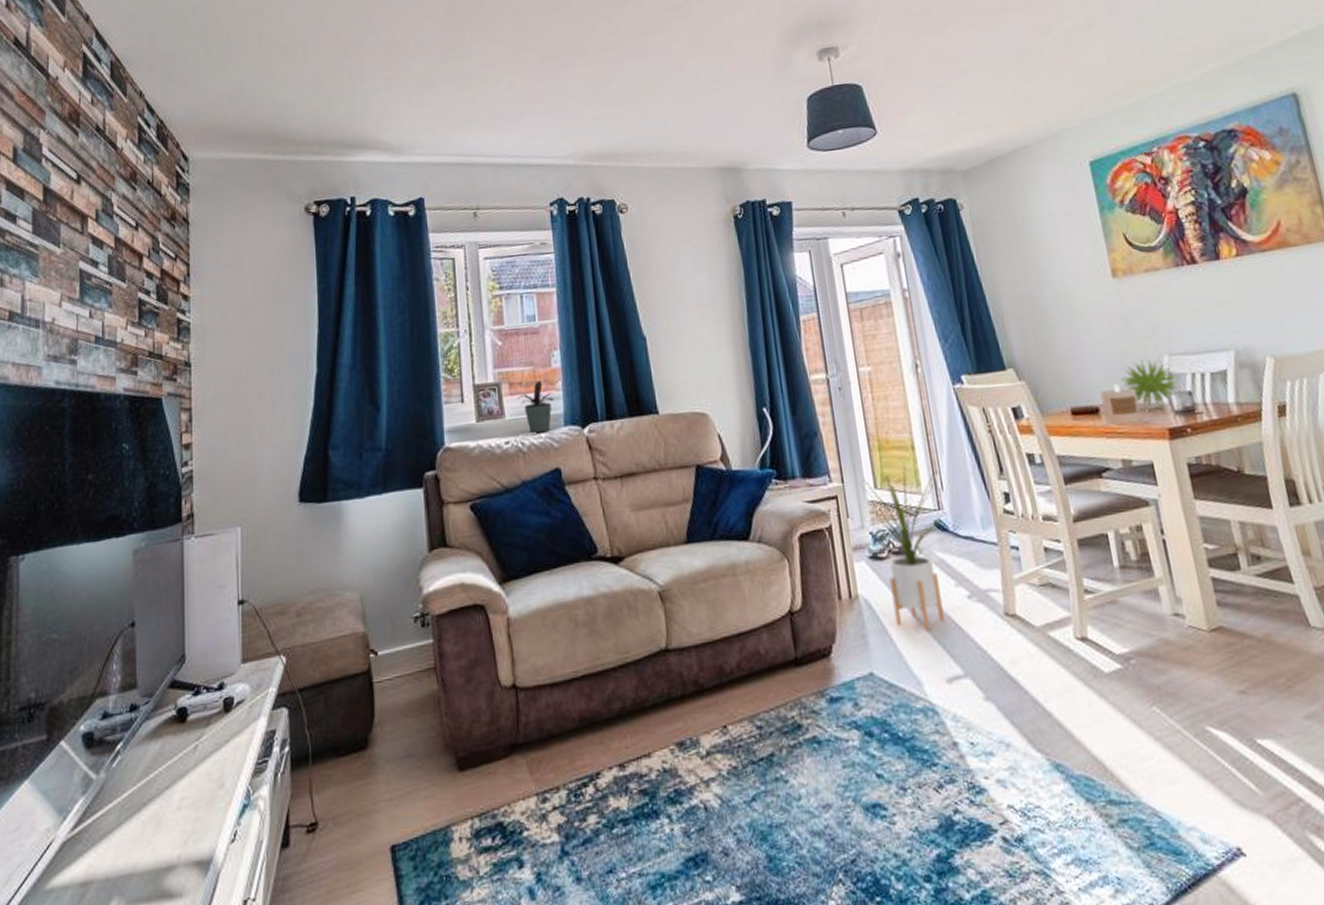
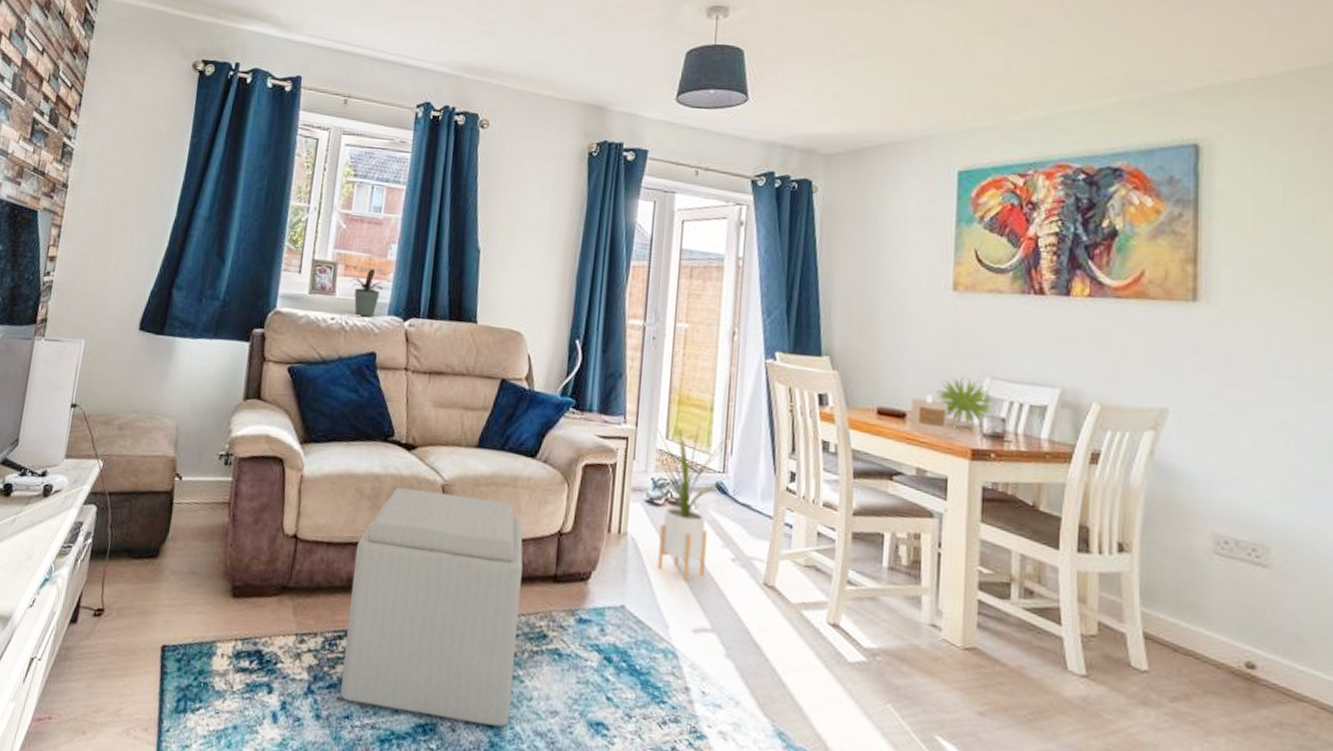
ottoman: none [582,593,783,854] -> present [340,487,523,727]

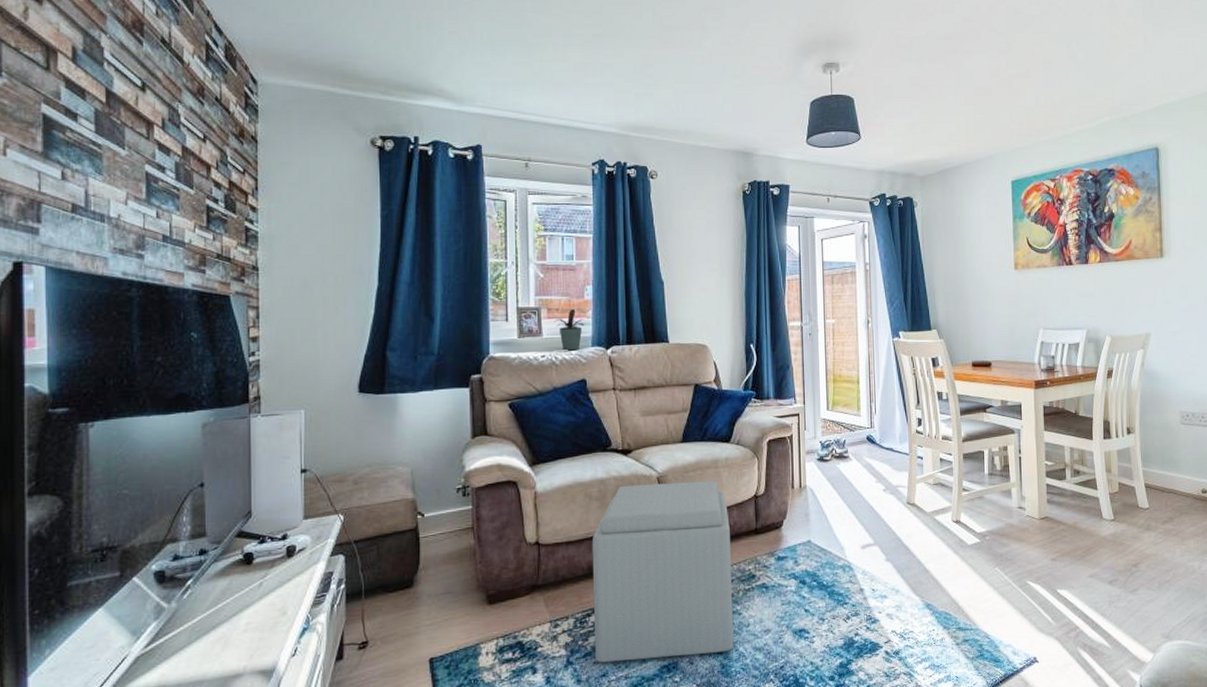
house plant: present [650,421,727,582] -> none [817,392,874,513]
candle: present [909,395,948,436] -> none [993,347,1018,376]
plant: present [934,377,996,428] -> none [1008,331,1048,366]

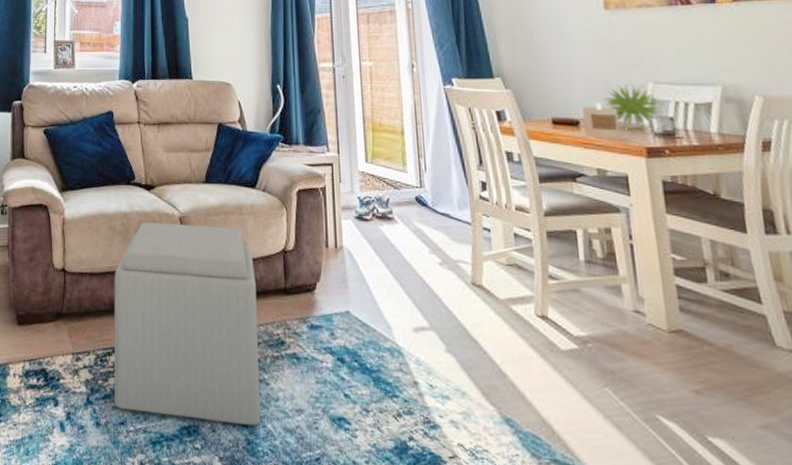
potted plant: present [554,309,584,351] -> none [86,43,112,83]
candle: none [993,347,1018,376] -> present [581,103,620,138]
plant: none [1008,331,1048,366] -> present [602,85,662,129]

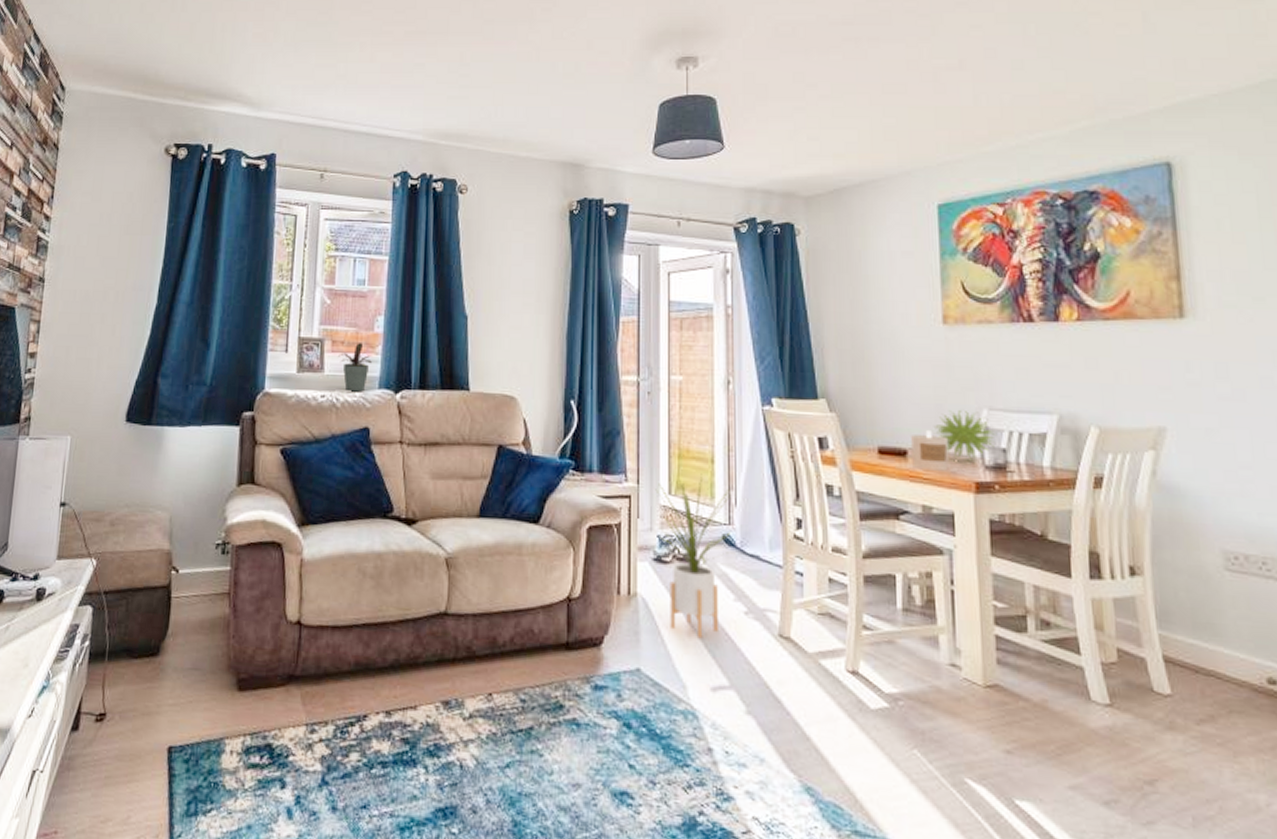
potted plant: none [86,43,112,83] -> present [339,343,372,392]
ottoman: present [114,222,261,426] -> none [356,563,534,805]
house plant: none [354,144,425,286] -> present [655,473,732,639]

